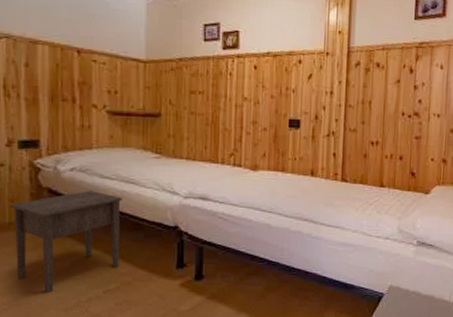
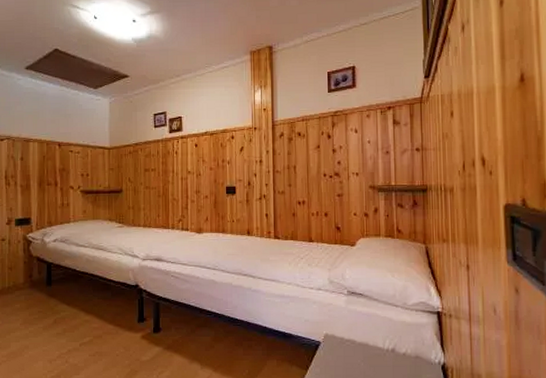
nightstand: present [11,190,122,294] -> none [9,257,94,347]

